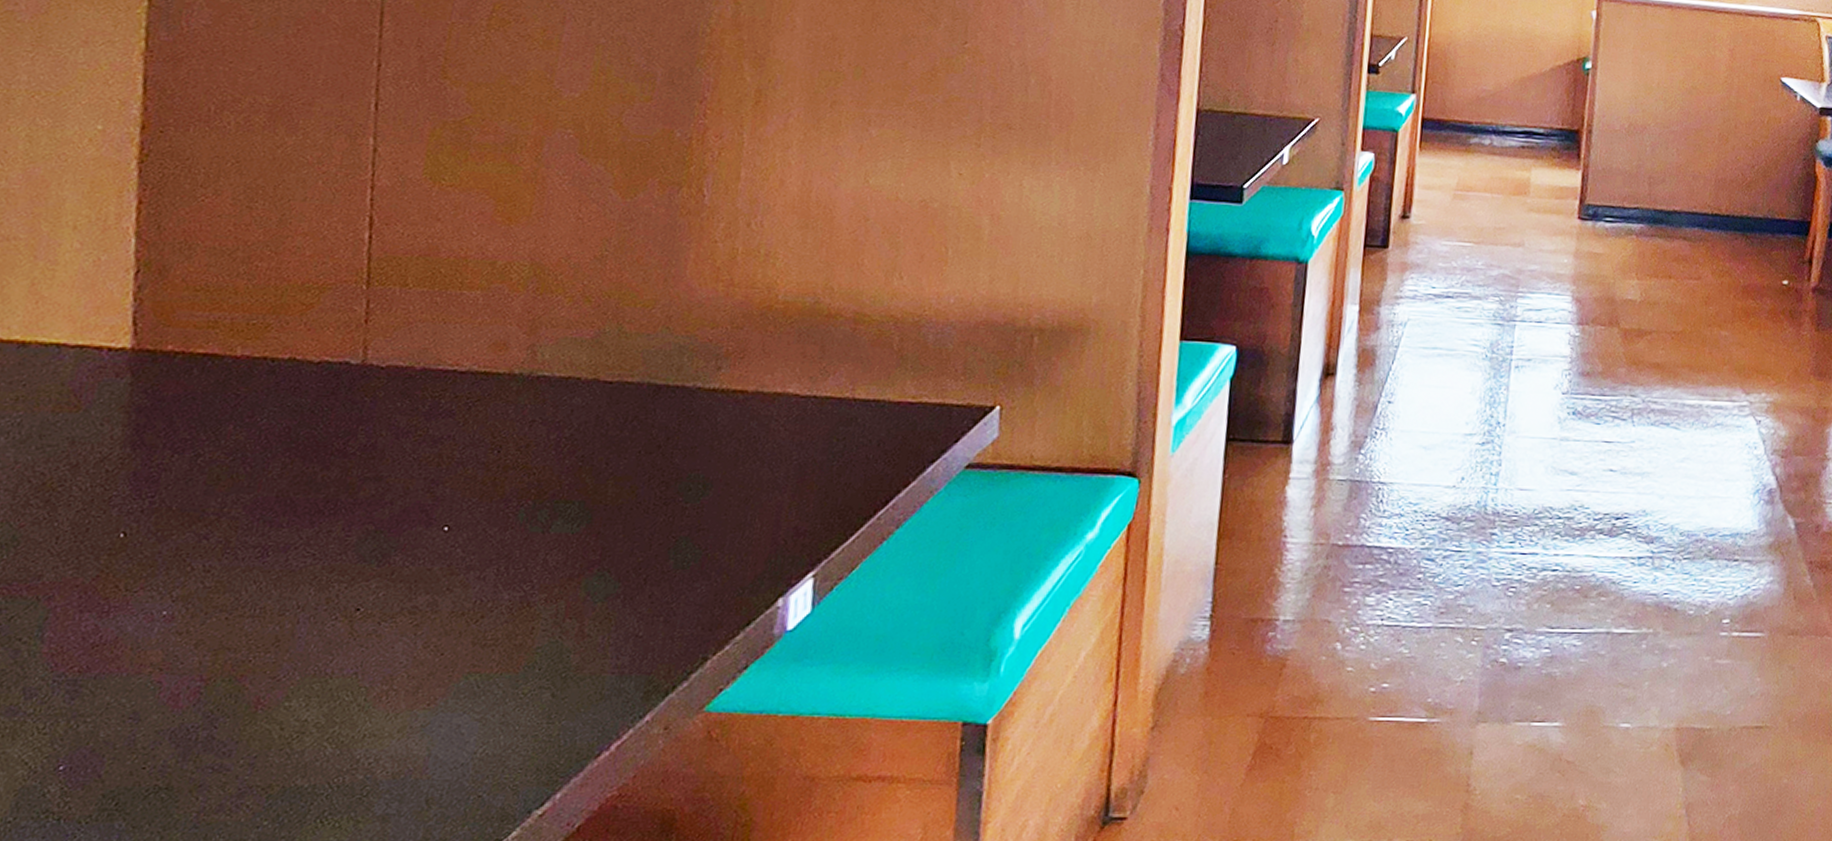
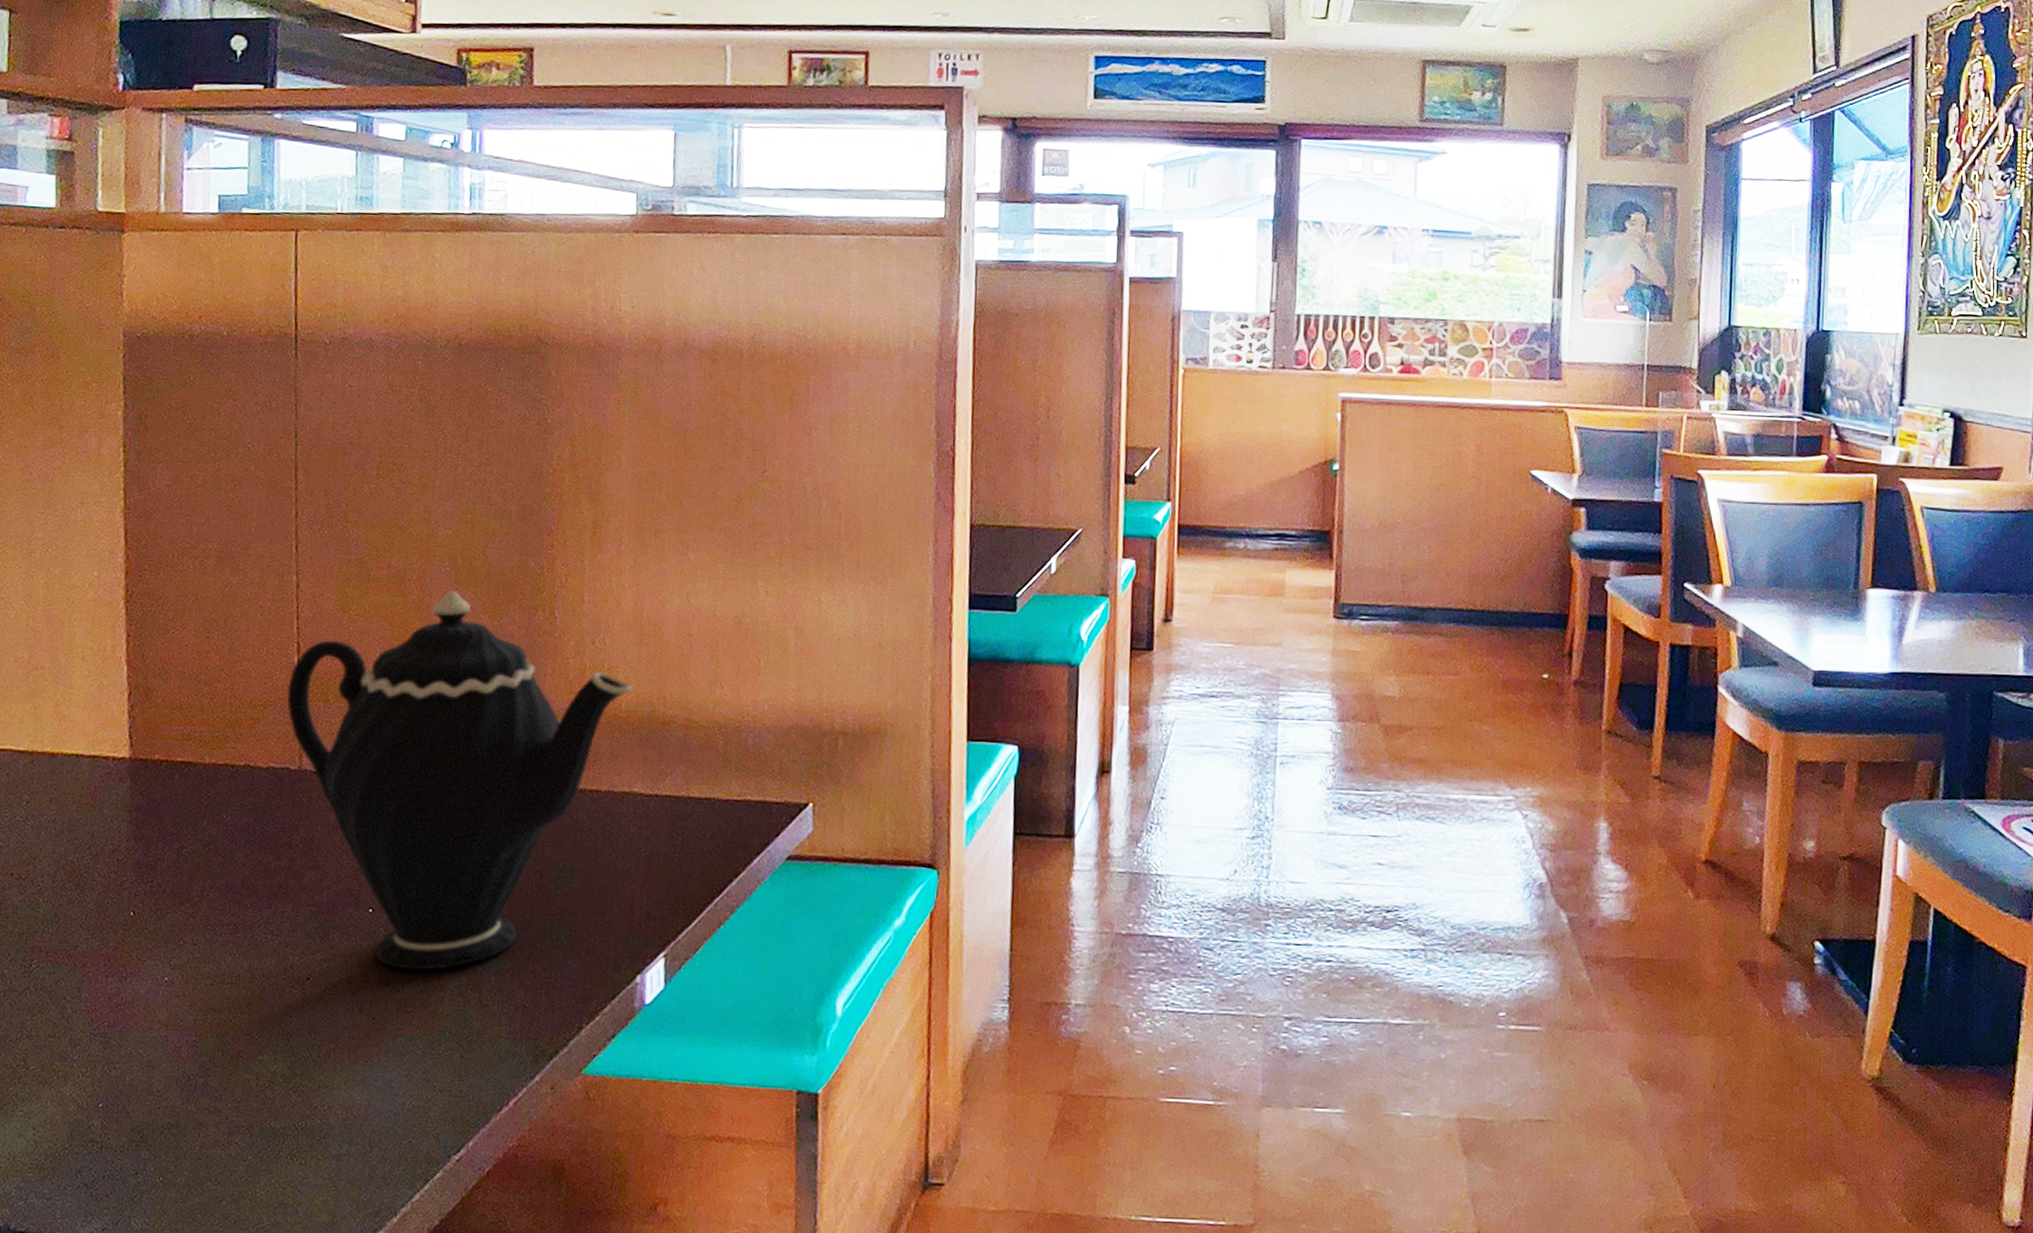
teapot: none [351,161,794,597] -> present [287,590,633,971]

